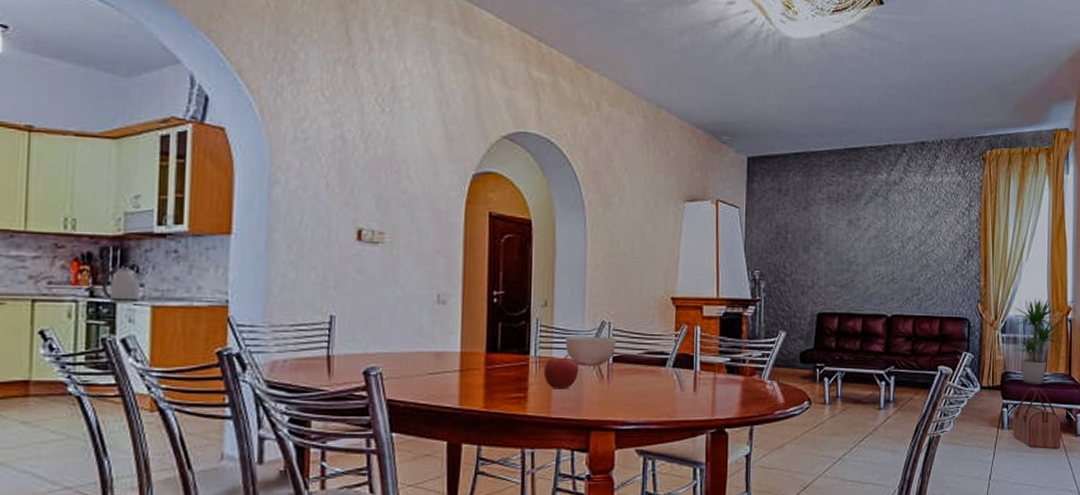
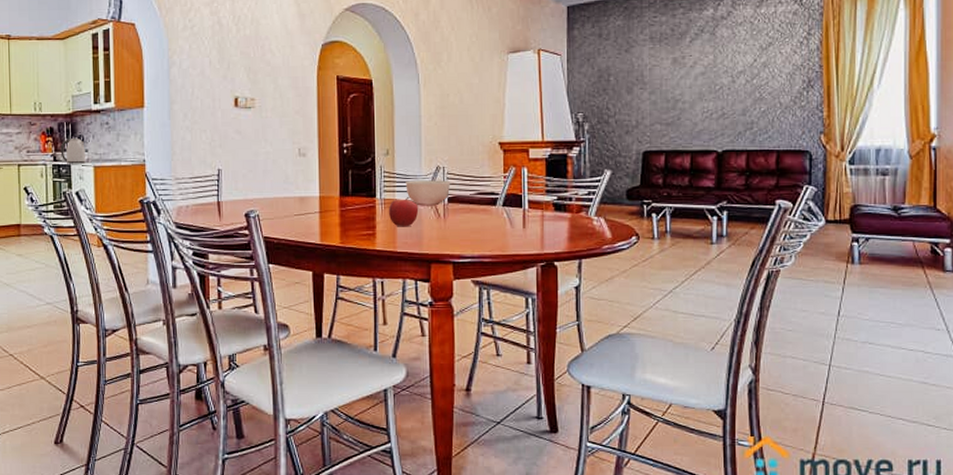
potted plant: present [1010,298,1065,384] -> none [860,126,928,217]
handbag: present [1012,387,1061,449] -> none [864,220,924,285]

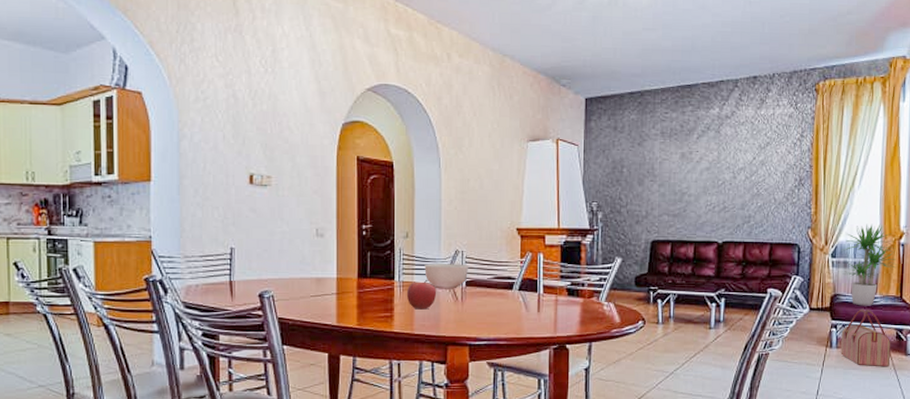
kettle: present [60,137,85,164] -> none [56,210,84,239]
potted plant: none [860,126,928,217] -> present [841,223,897,306]
handbag: none [864,220,924,285] -> present [840,308,890,367]

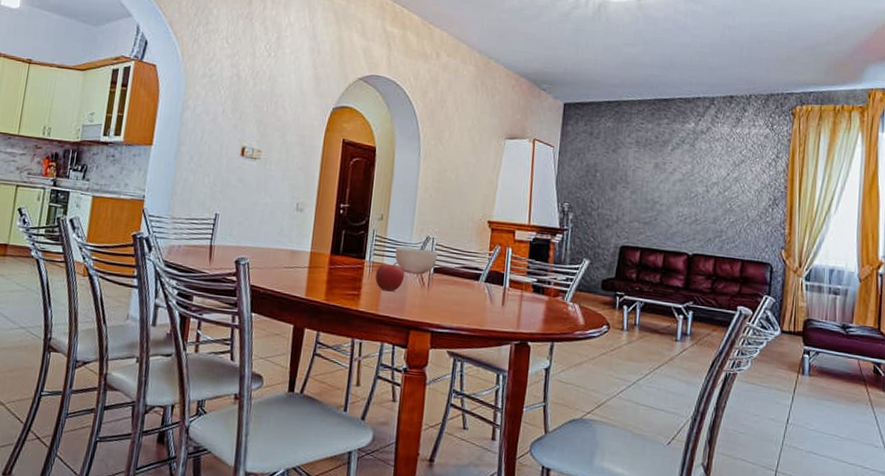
handbag: present [840,308,890,367] -> none [813,337,867,402]
potted plant: present [841,223,897,306] -> none [815,249,875,335]

